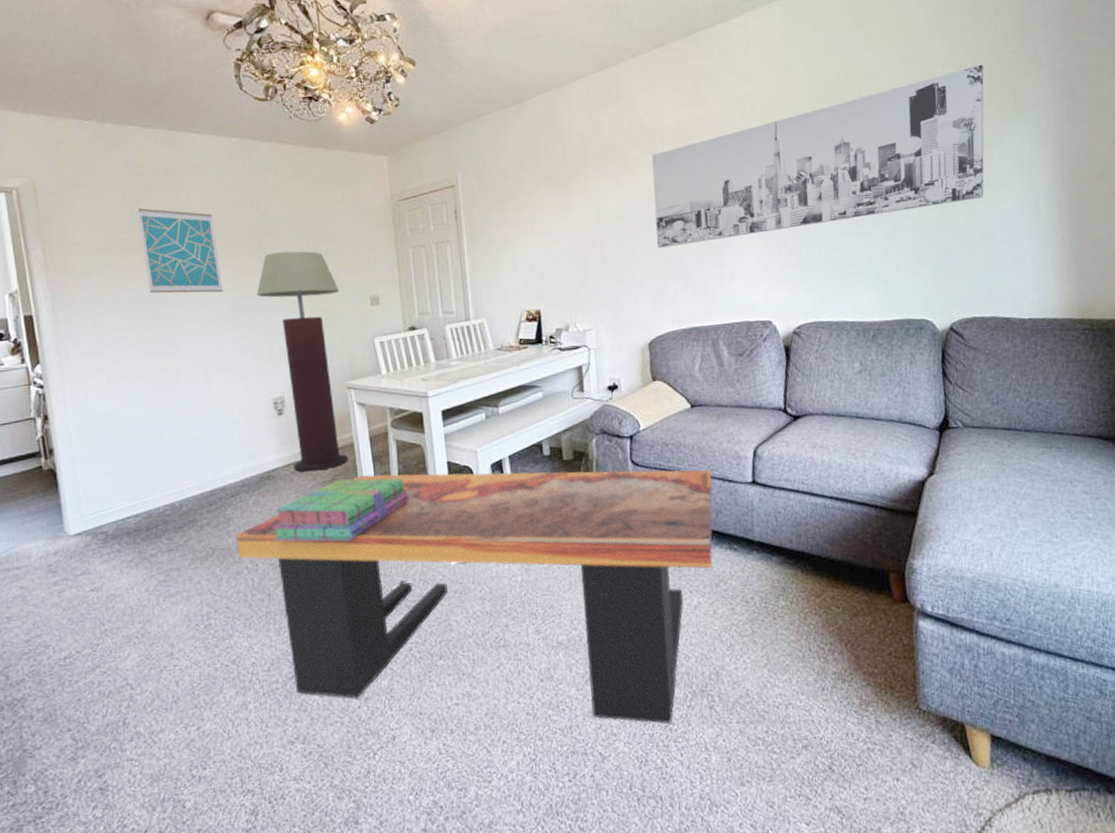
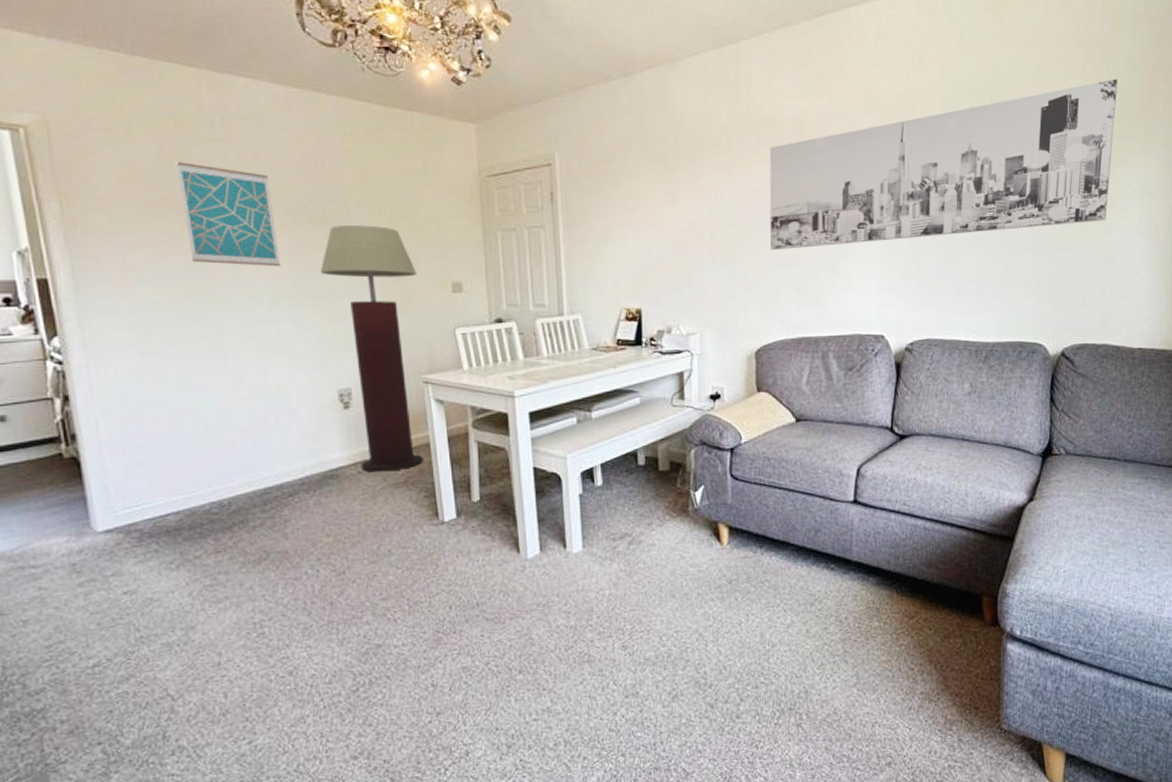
coffee table: present [235,469,713,724] -> none [293,478,813,741]
stack of books: present [272,478,410,541] -> none [336,481,491,548]

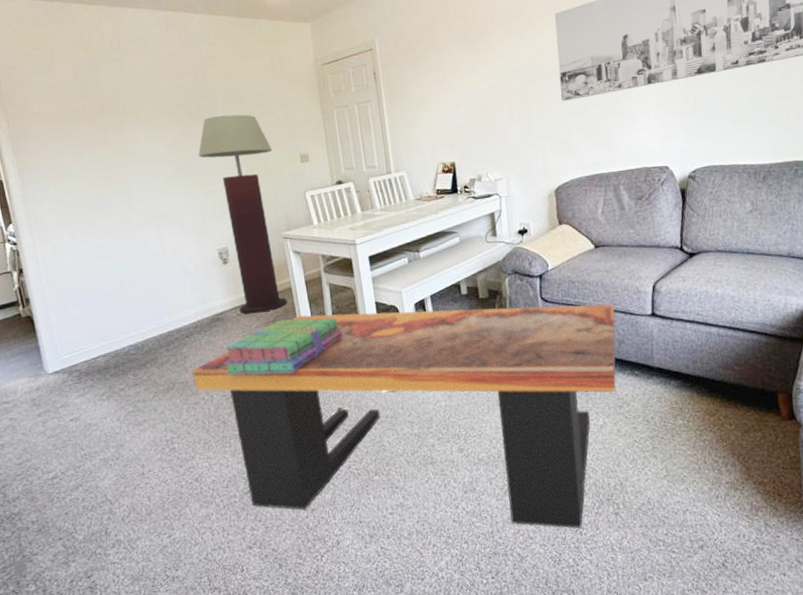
wall art: present [176,161,280,267] -> none [87,79,168,158]
coffee table: none [293,478,813,741] -> present [192,304,616,529]
stack of books: none [336,481,491,548] -> present [224,317,343,375]

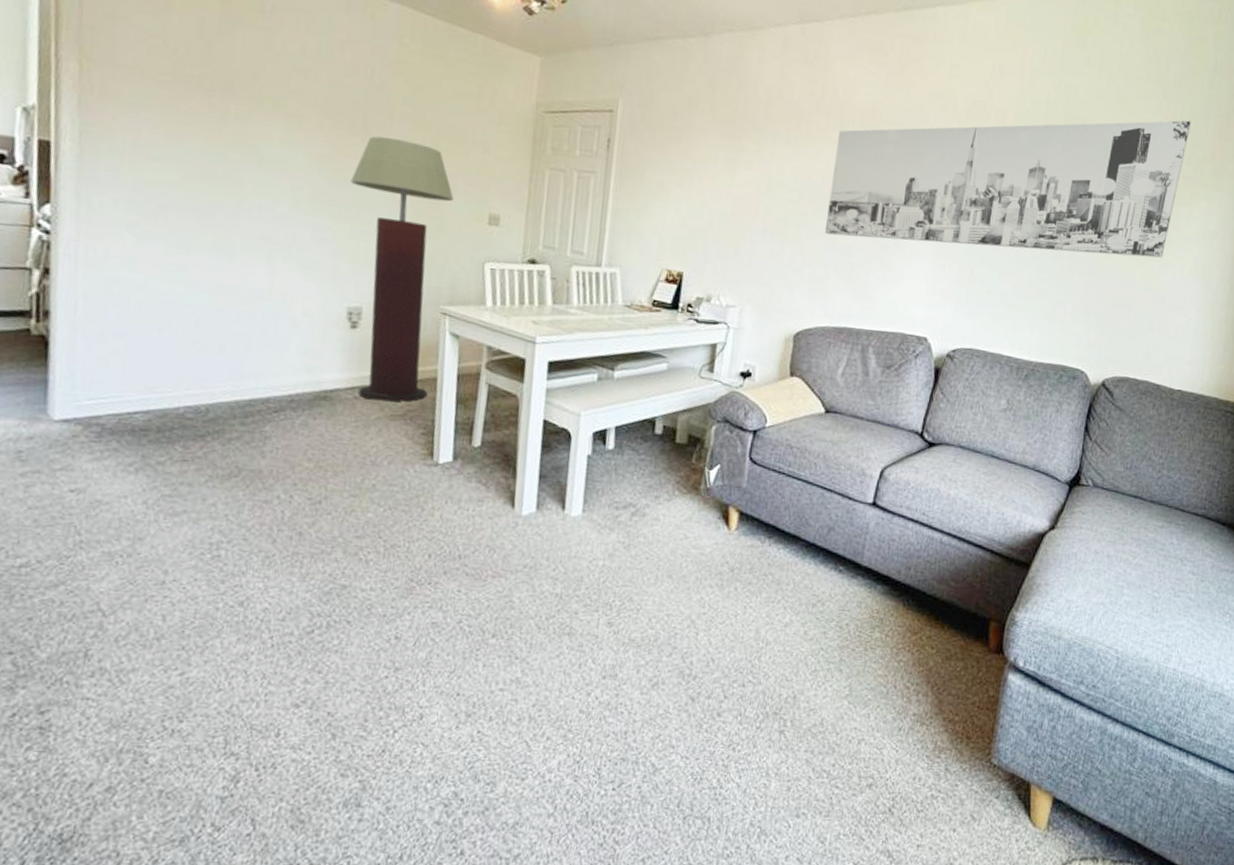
coffee table: present [192,304,616,529] -> none [269,416,833,744]
stack of books: present [224,317,343,375] -> none [317,415,492,487]

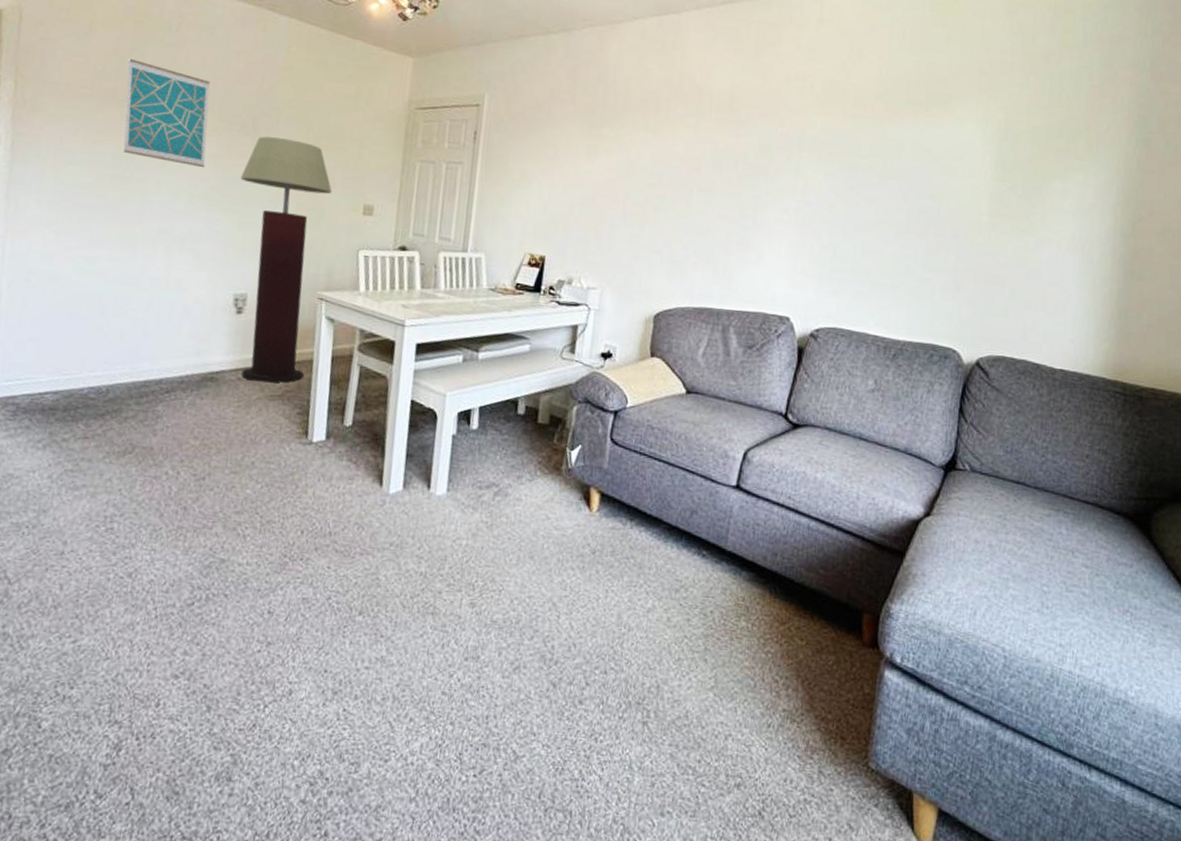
wall art: none [213,42,313,169] -> present [123,58,210,168]
wall art: present [824,120,1191,258] -> none [683,92,1061,233]

